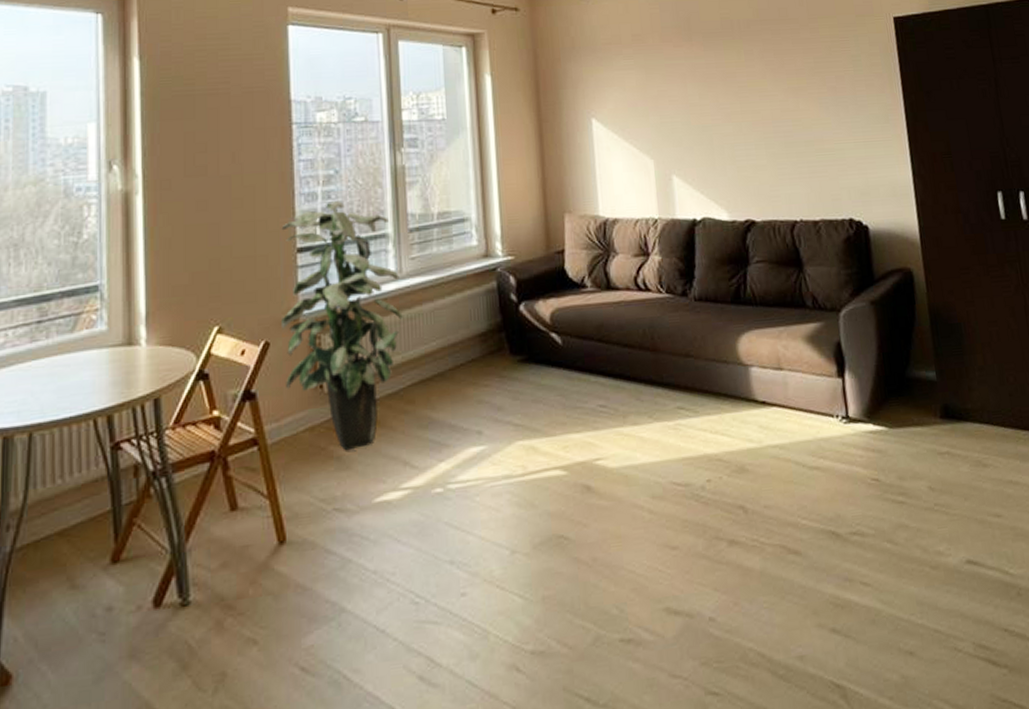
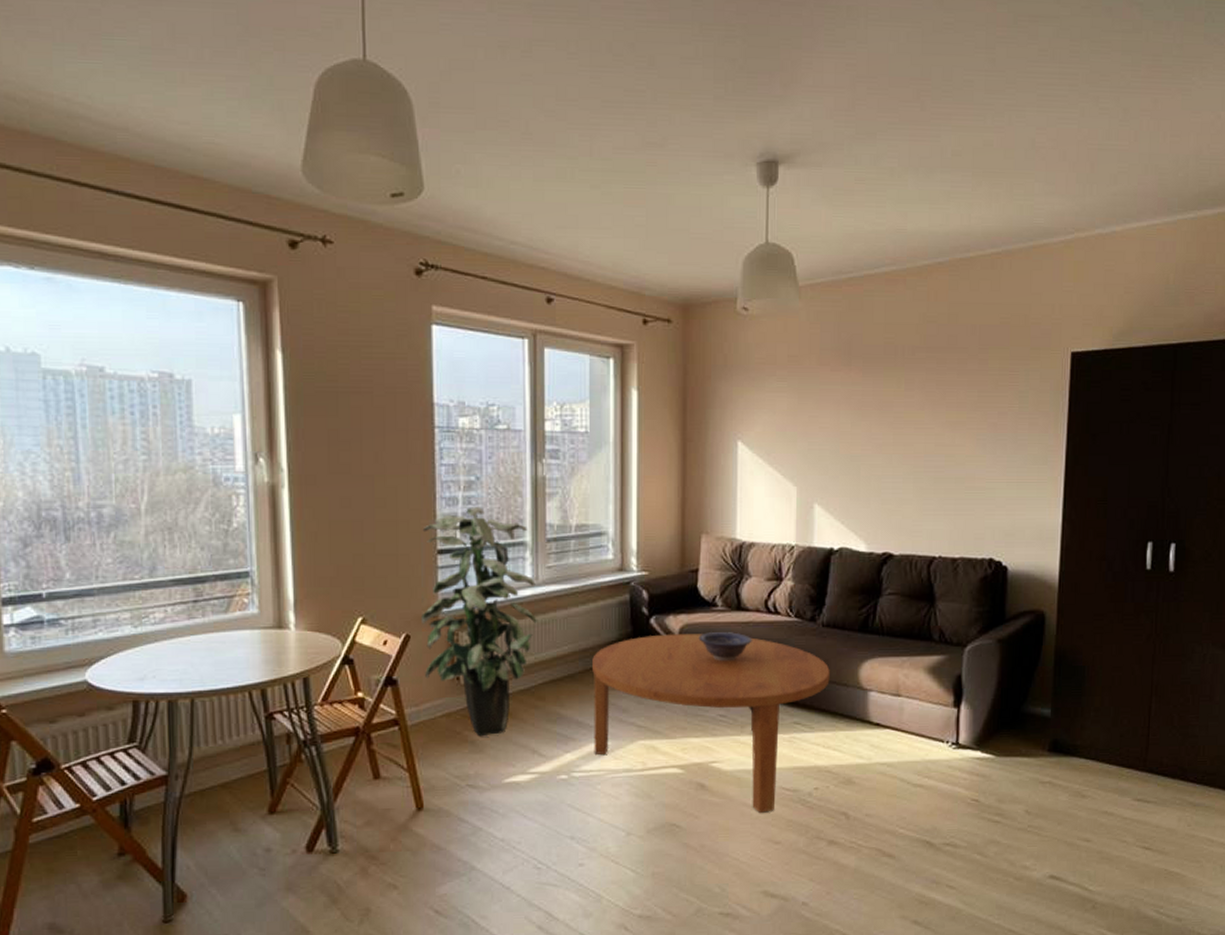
coffee table: none [462,318,709,514] -> present [592,634,830,813]
decorative bowl: none [570,313,626,346] -> present [699,632,752,662]

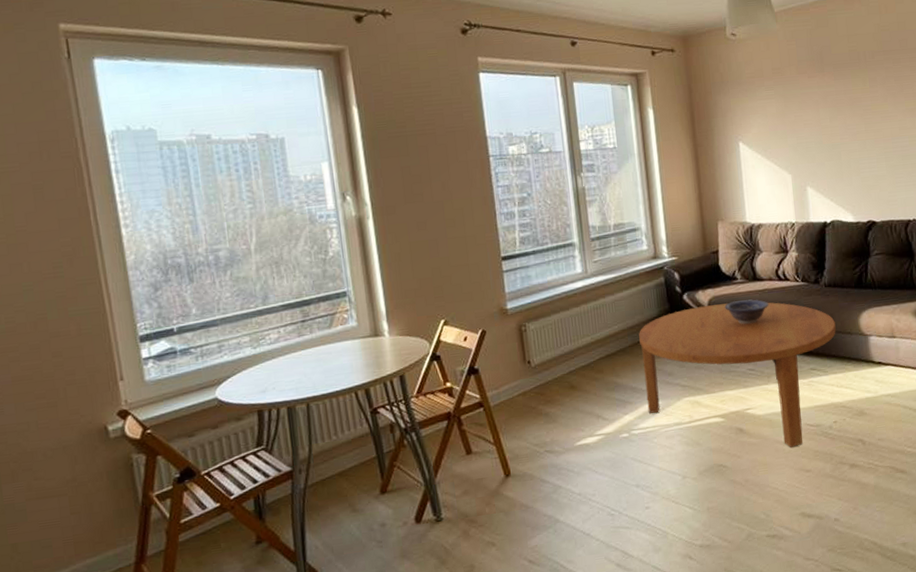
indoor plant: present [420,507,537,737] -> none [487,218,590,409]

